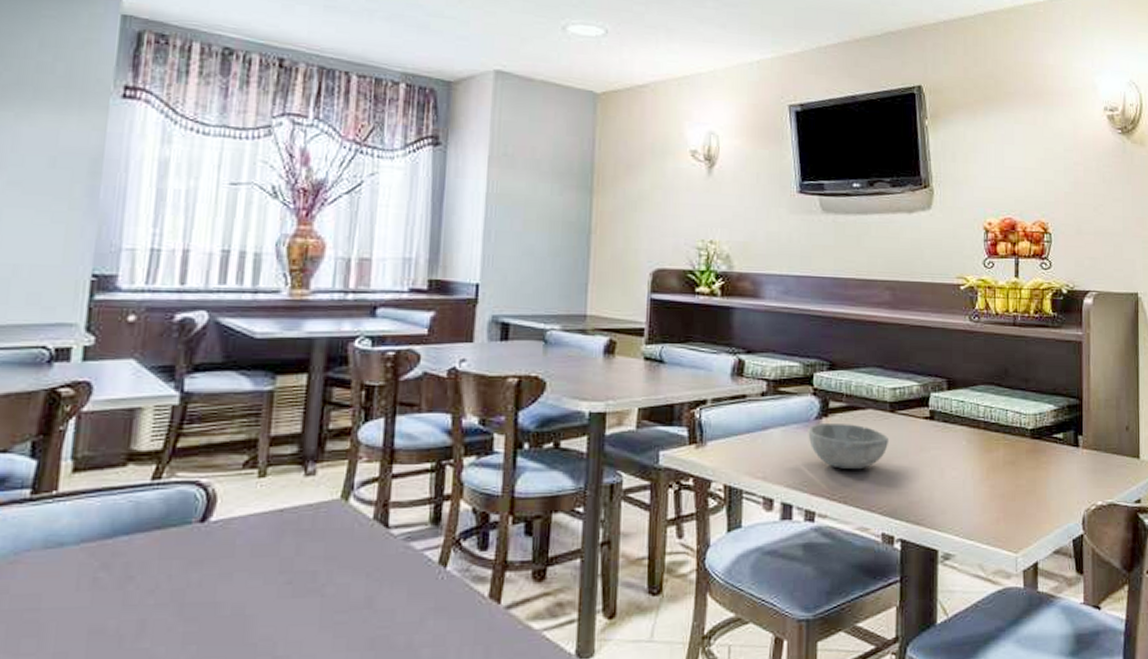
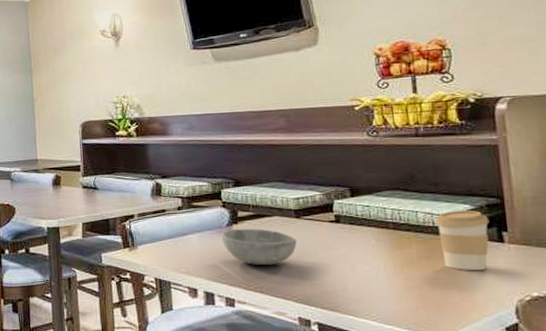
coffee cup: none [1022,411,1069,477] -> present [434,211,490,270]

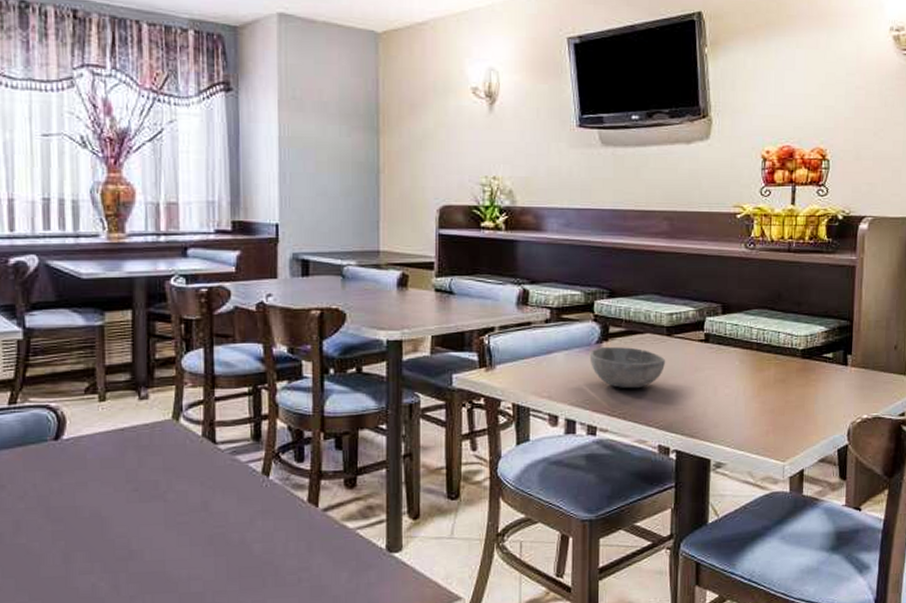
coffee cup: present [434,211,490,270] -> none [793,333,839,393]

